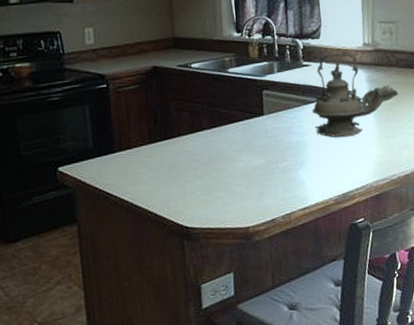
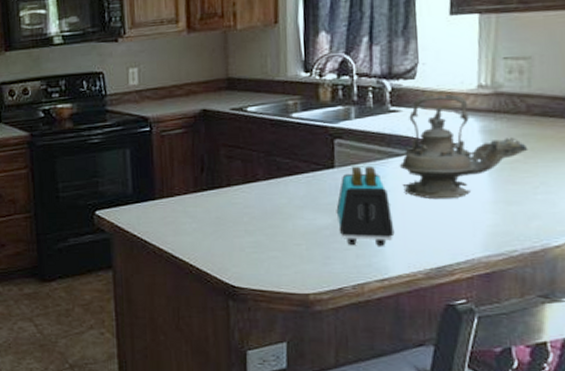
toaster: none [266,112,311,181] -> present [336,165,395,246]

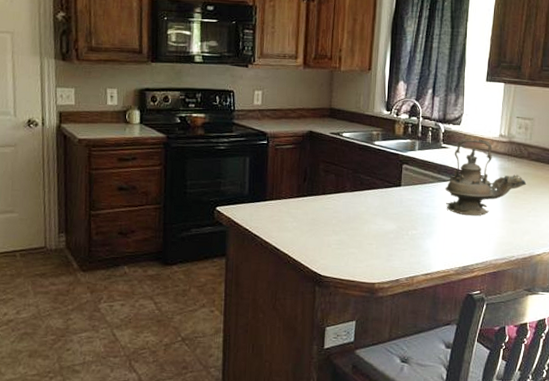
toaster: present [336,165,395,246] -> none [399,186,438,248]

